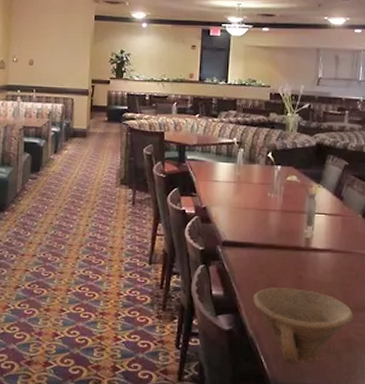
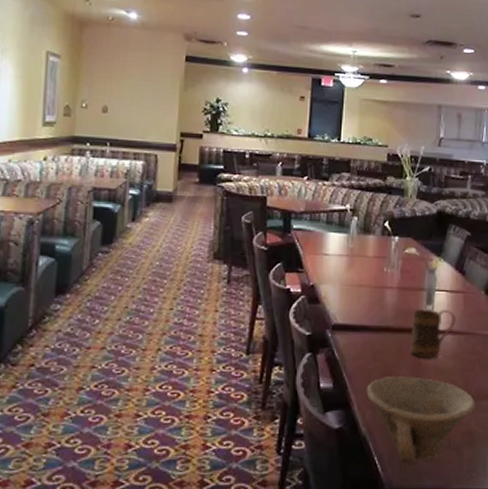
mug: none [293,229,334,273] -> present [410,308,456,359]

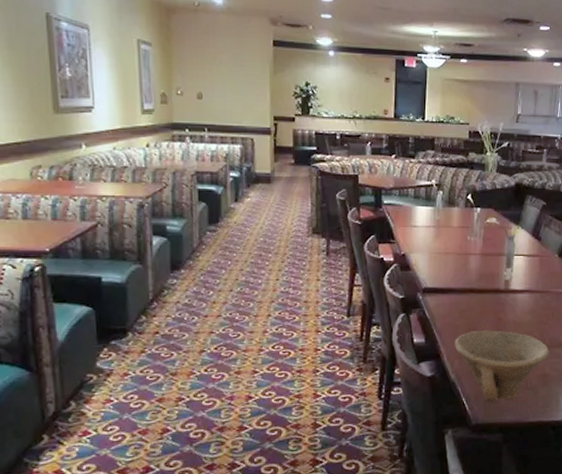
mug: present [410,308,456,359] -> none [492,271,532,315]

